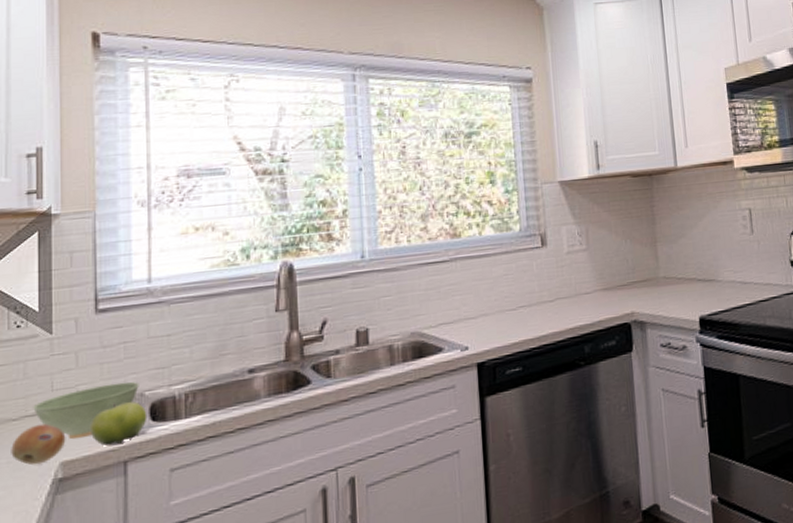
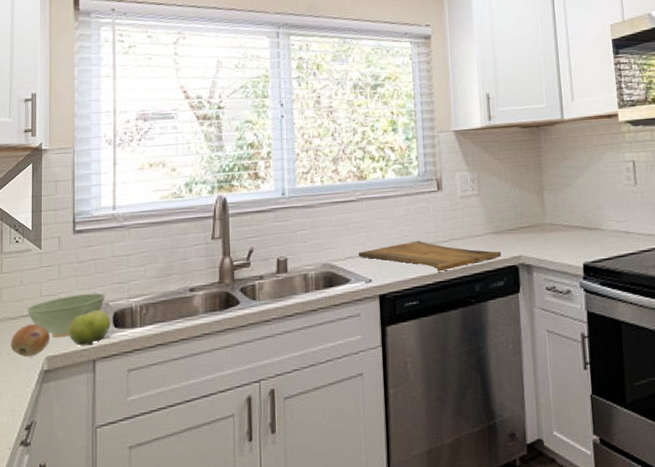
cutting board: none [452,301,613,334] -> present [358,240,502,272]

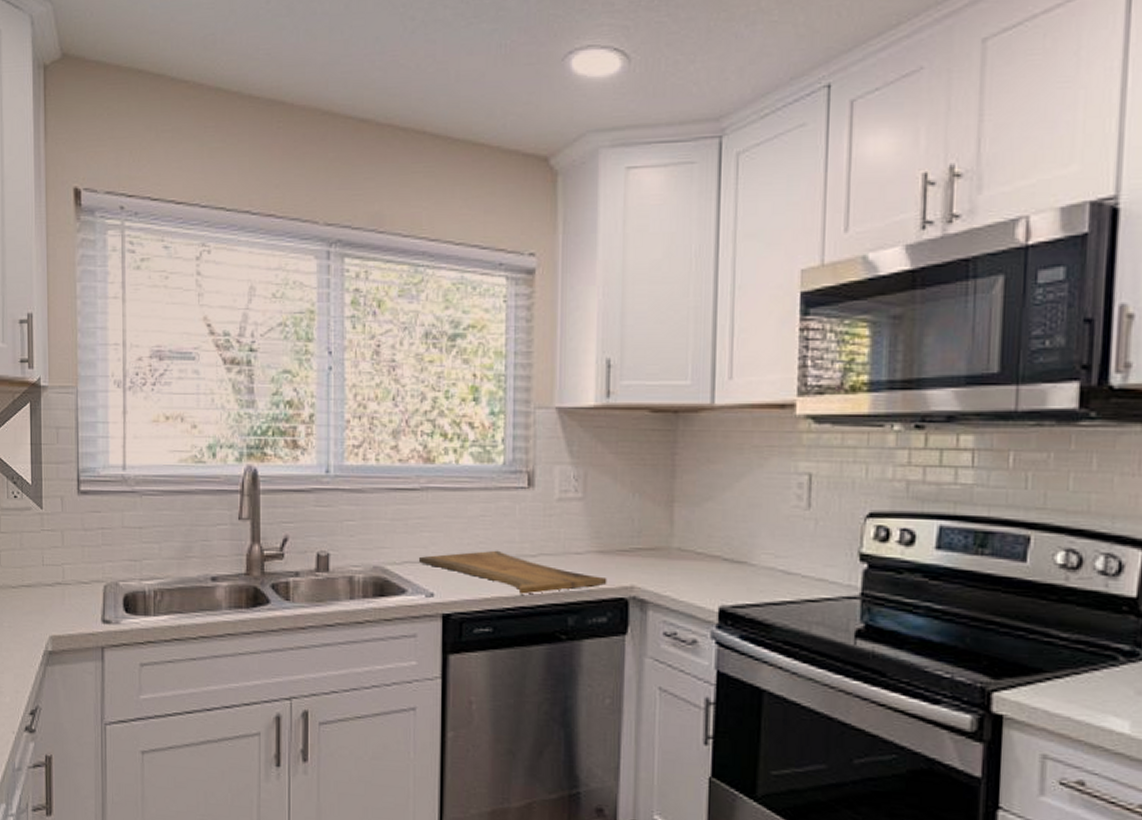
fruit: present [10,323,50,358] -> none [11,595,54,634]
bowl: present [27,293,105,339] -> none [28,568,115,617]
fruit: present [68,310,111,346] -> none [73,588,121,629]

